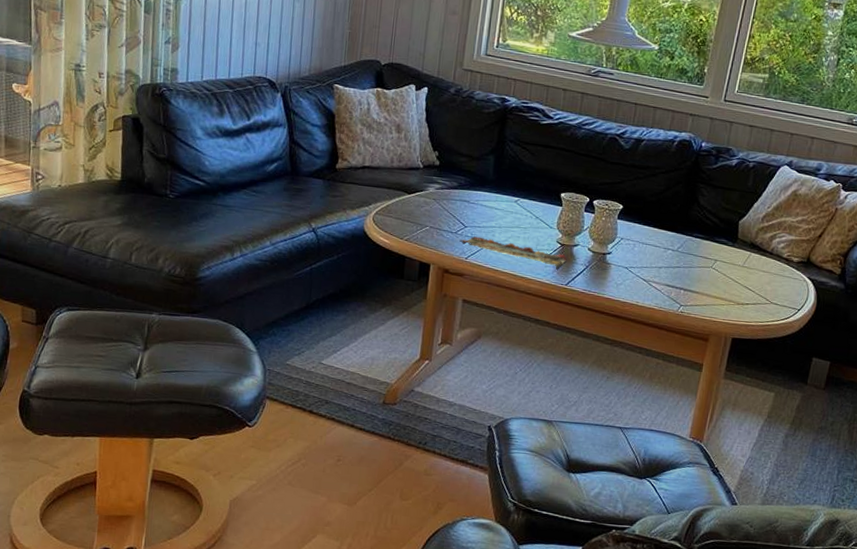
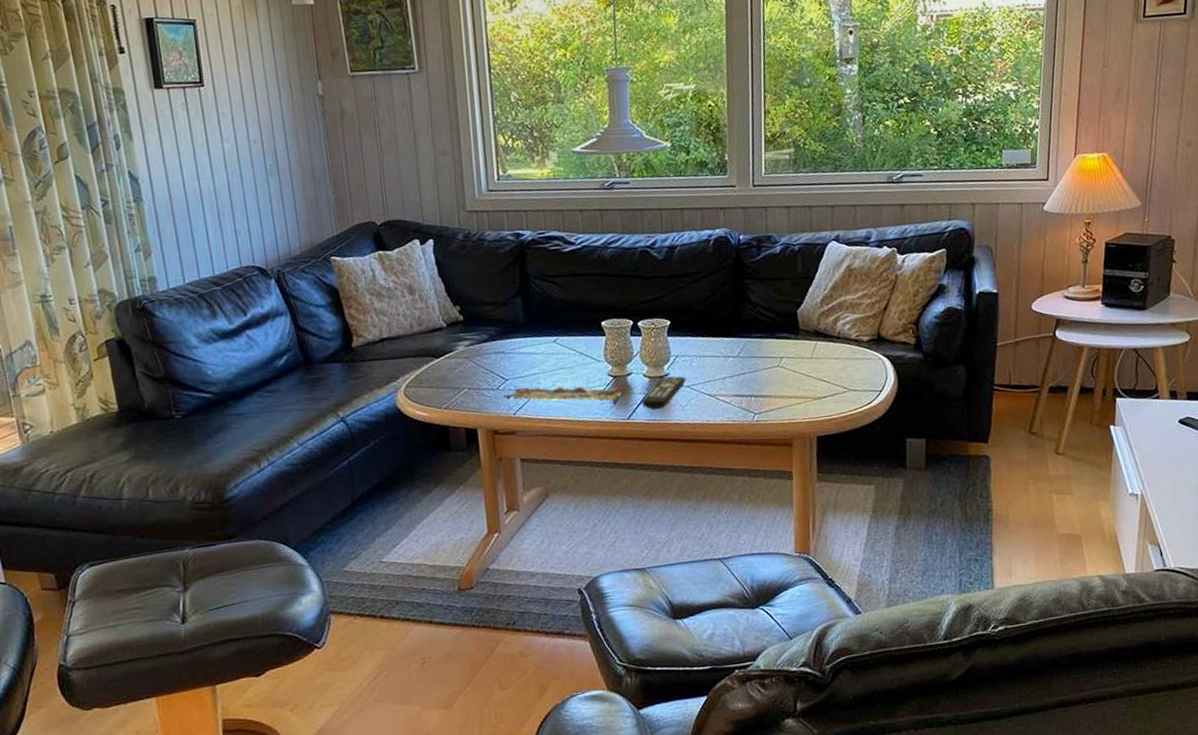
remote control: none [582,254,626,282] -> present [642,376,686,409]

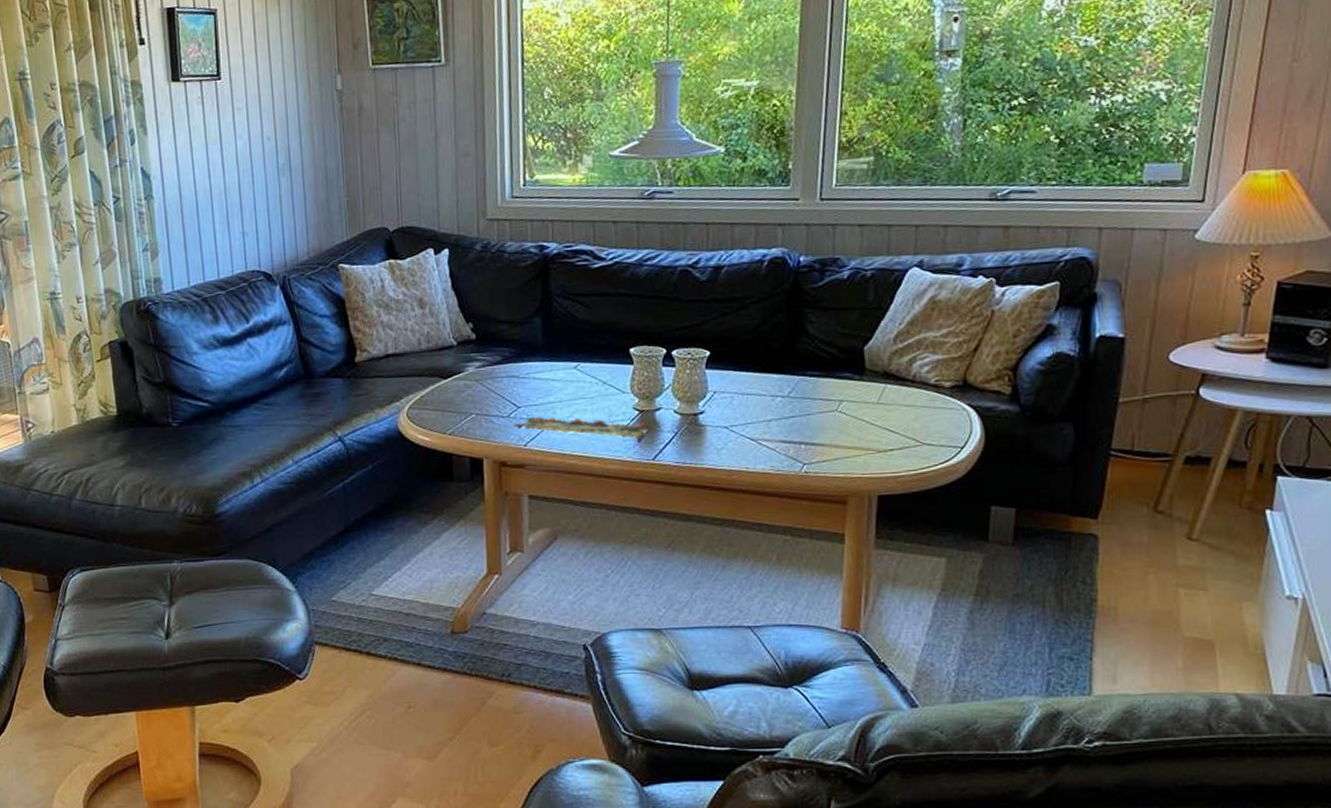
remote control: present [642,376,686,409] -> none [671,414,724,451]

